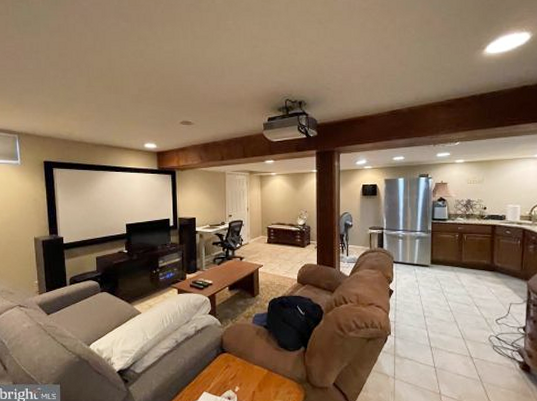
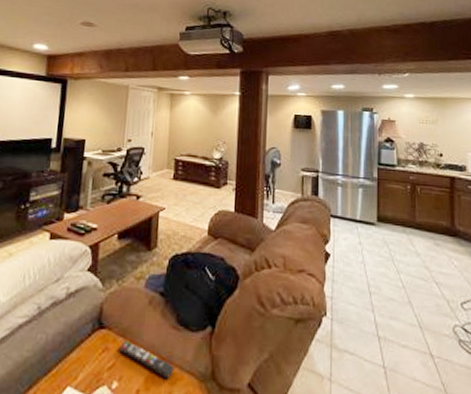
remote control: none [237,360,279,384] -> present [119,341,174,380]

